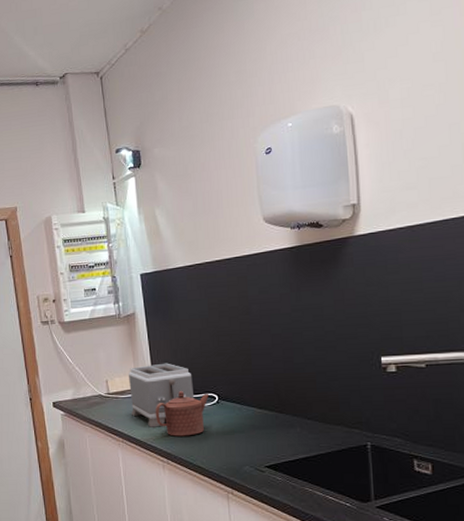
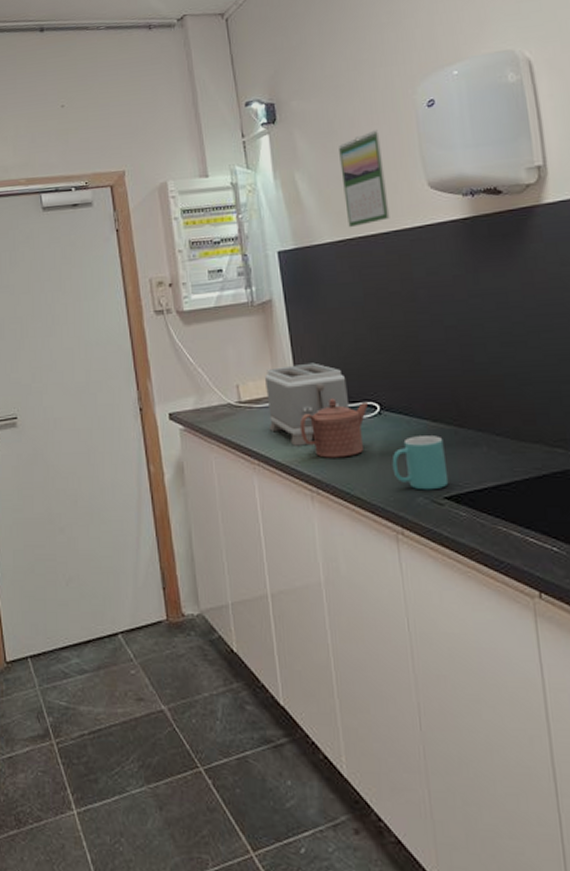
calendar: none [192,173,232,255] -> present [339,130,390,228]
mug: none [226,419,269,461] -> present [392,436,449,490]

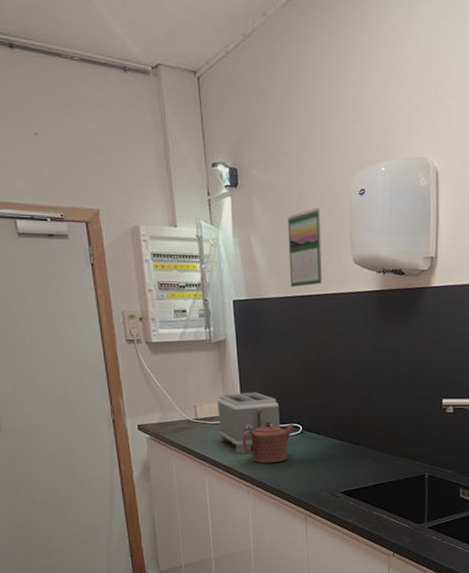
mug: present [392,436,449,490] -> none [307,450,345,487]

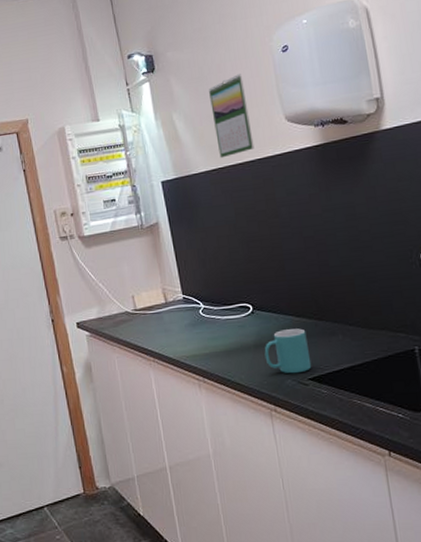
toaster: present [218,392,281,454] -> none [156,273,228,344]
teapot: present [242,419,294,463] -> none [186,302,243,352]
mug: none [307,450,345,487] -> present [264,328,312,374]

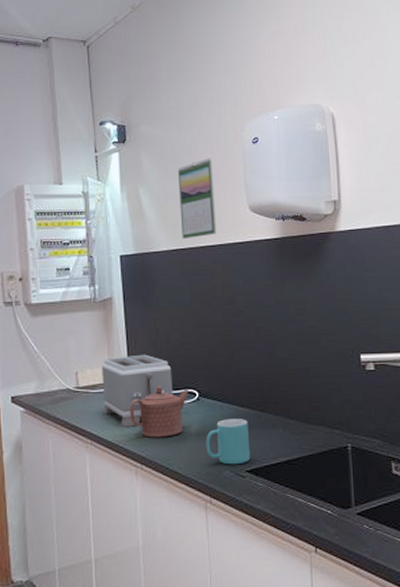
toaster: none [156,273,228,344] -> present [102,354,174,427]
teapot: none [186,302,243,352] -> present [129,385,188,438]

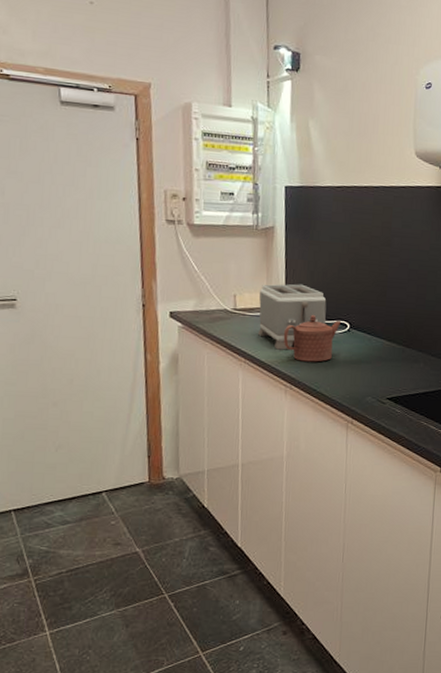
calendar: present [178,158,217,239] -> none [347,98,384,178]
mug: present [206,419,251,465] -> none [352,351,393,392]

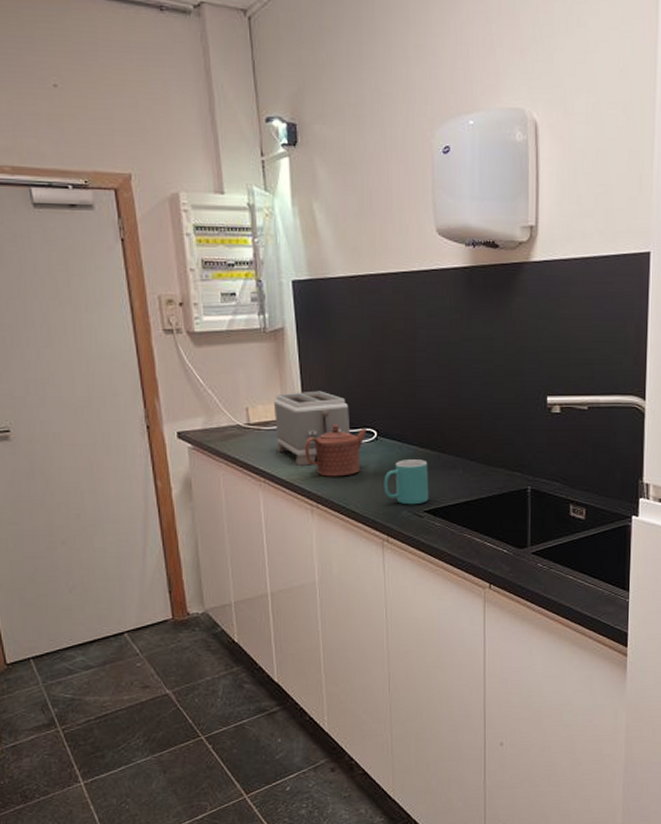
mug: none [352,351,393,392] -> present [384,459,429,505]

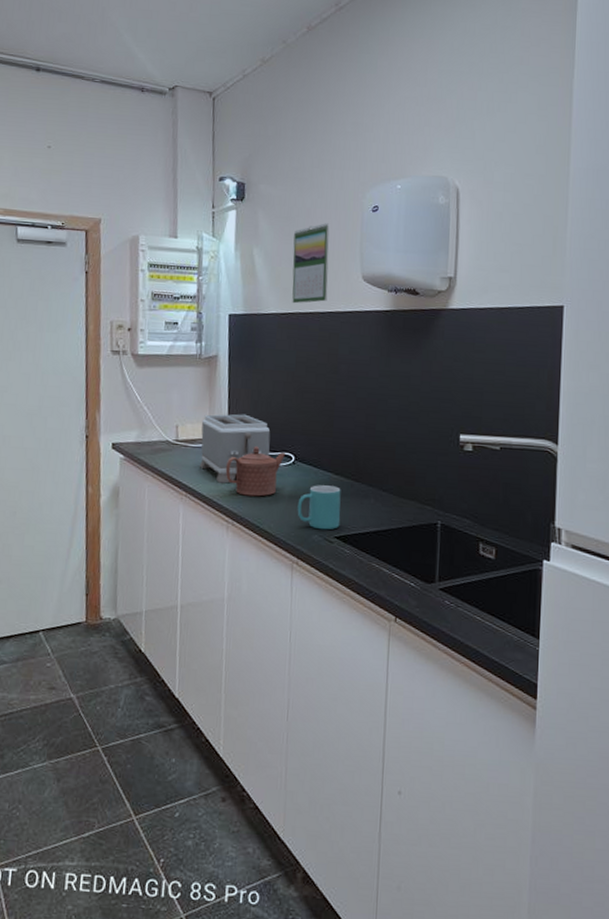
calendar: none [358,169,400,265] -> present [292,223,330,304]

